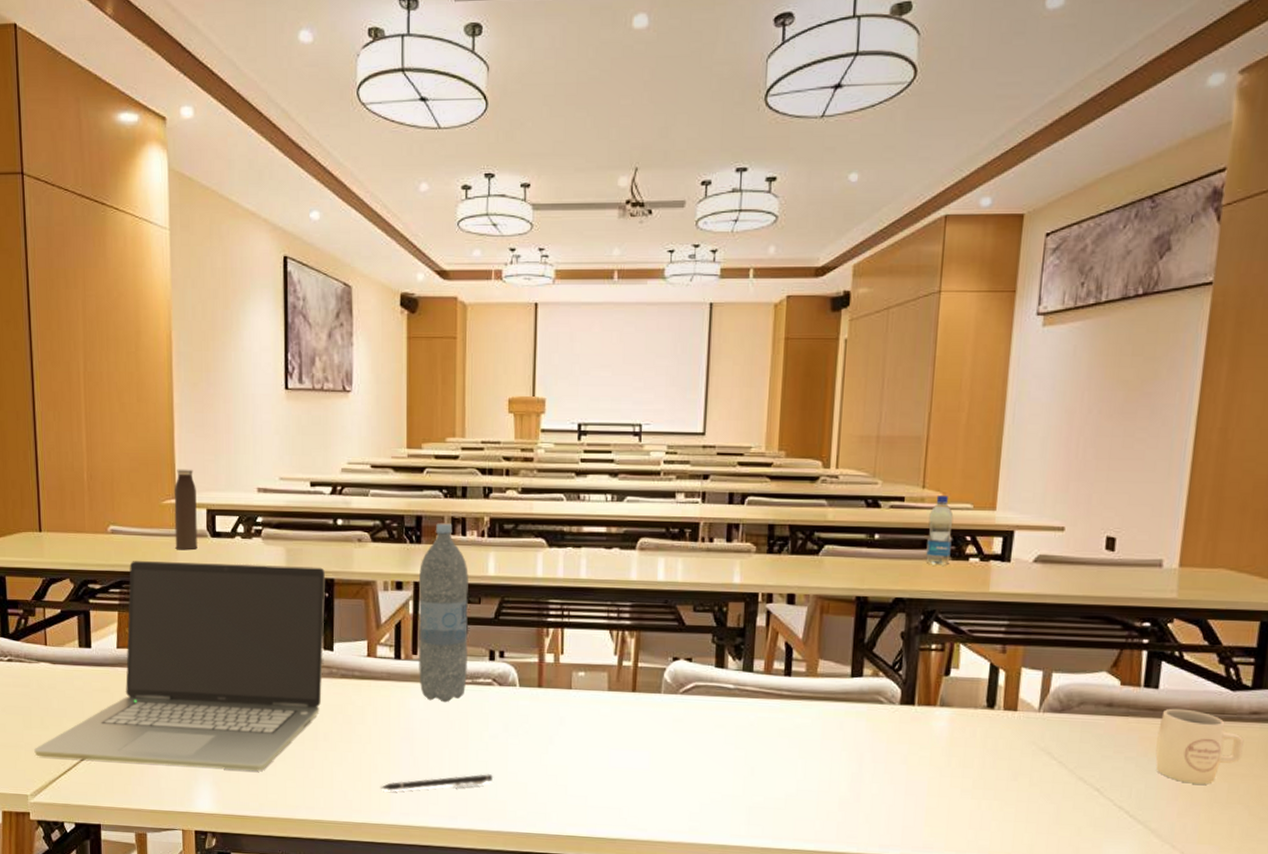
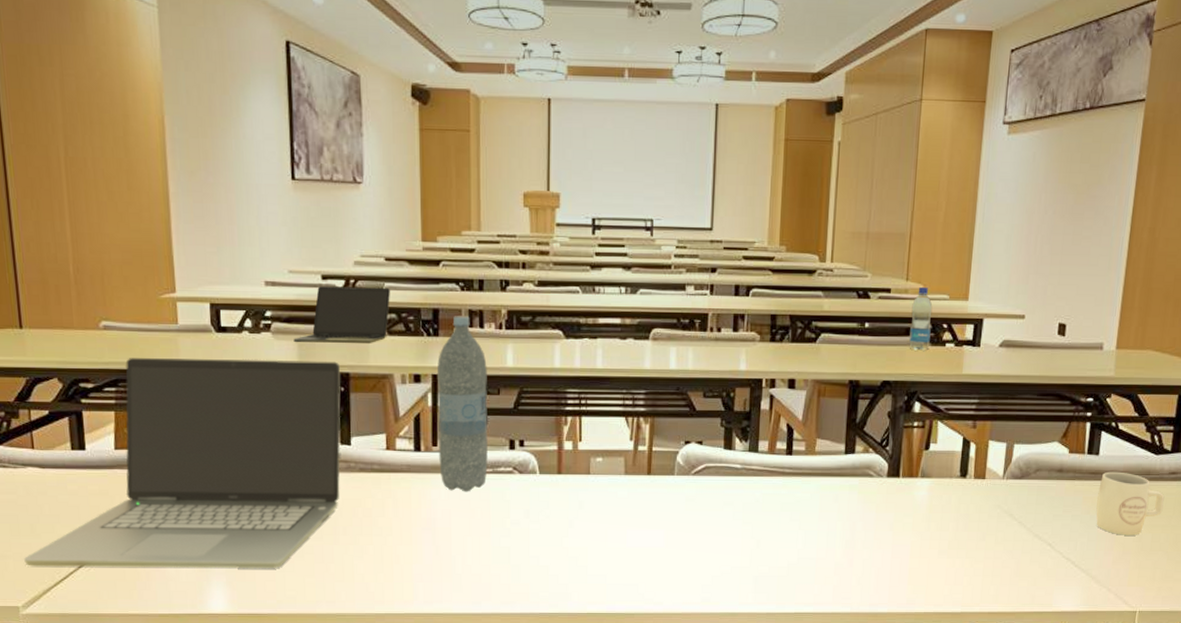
water bottle: present [174,469,198,551] -> none [173,261,201,346]
laptop: none [282,493,376,551] -> present [293,286,391,344]
pen: present [380,774,494,792] -> none [402,559,516,581]

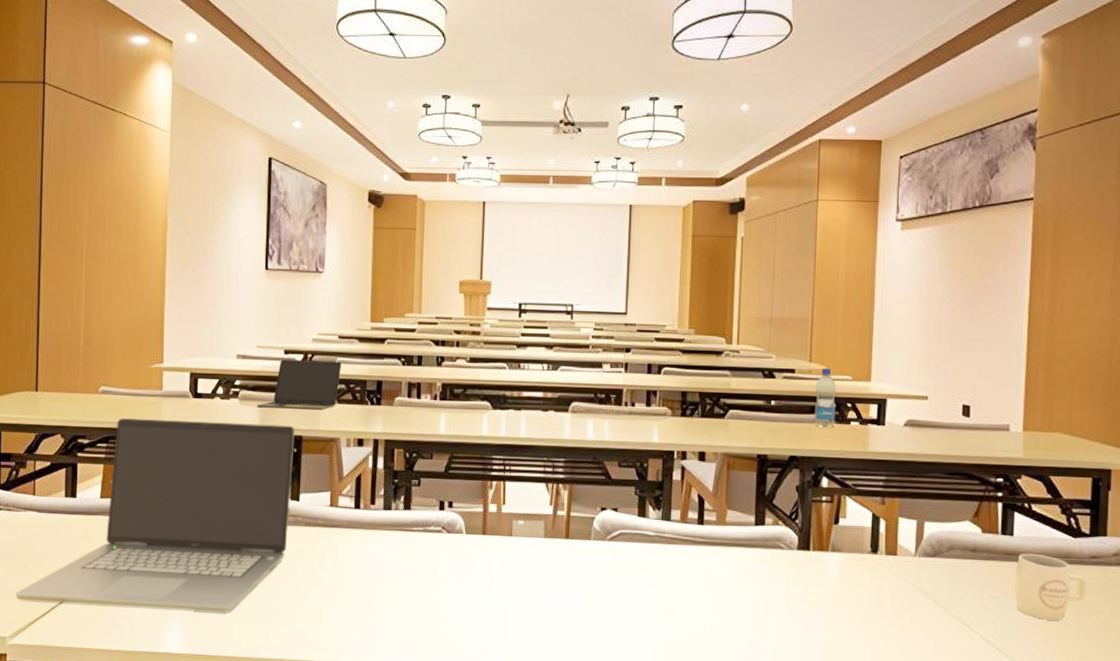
water bottle: present [436,316,488,492] -> none [376,387,422,549]

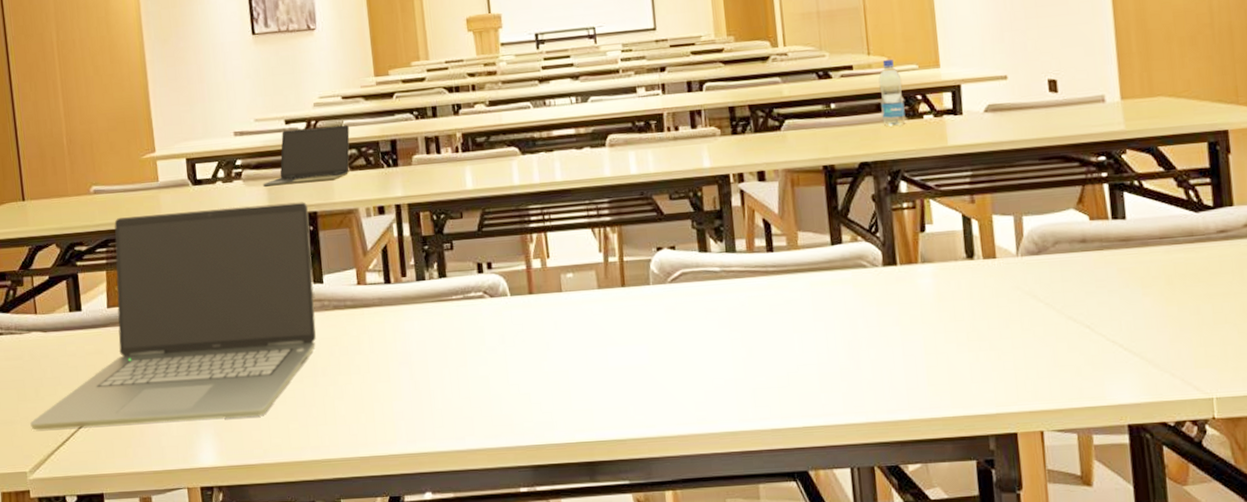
mug: present [1015,553,1087,621] -> none [1134,235,1219,309]

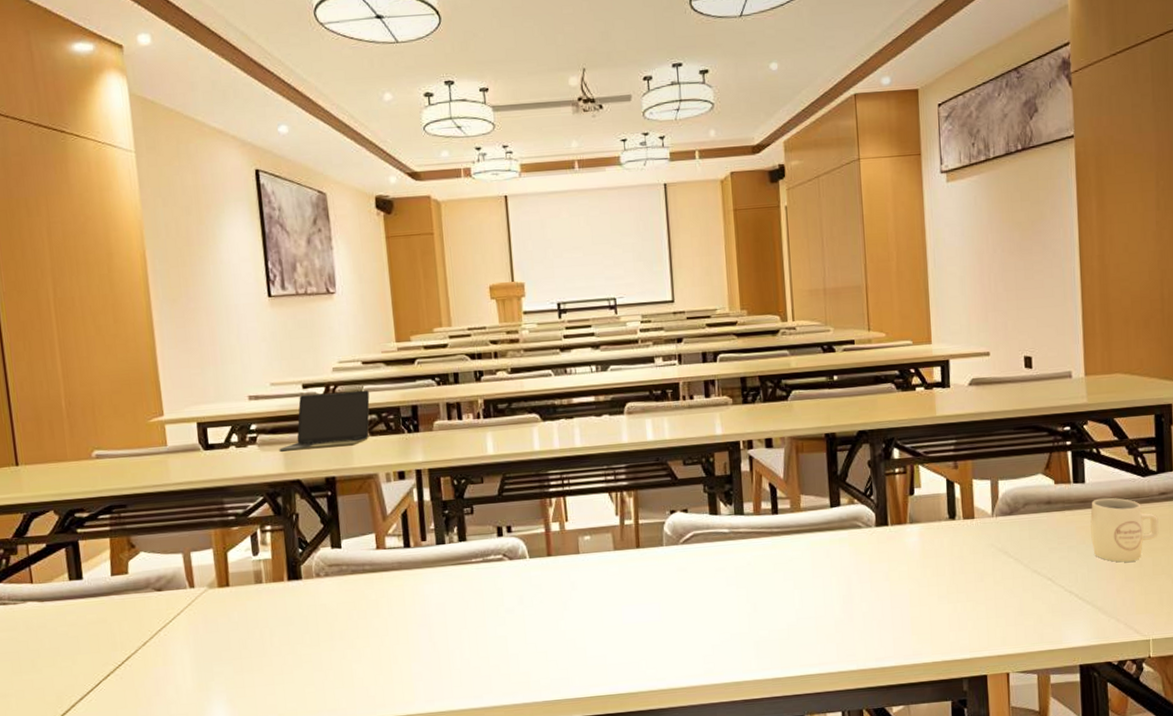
laptop: present [30,202,316,431] -> none [26,467,334,703]
bottle: present [878,60,906,128] -> none [877,335,900,399]
mug: none [1134,235,1219,309] -> present [1090,497,1159,563]

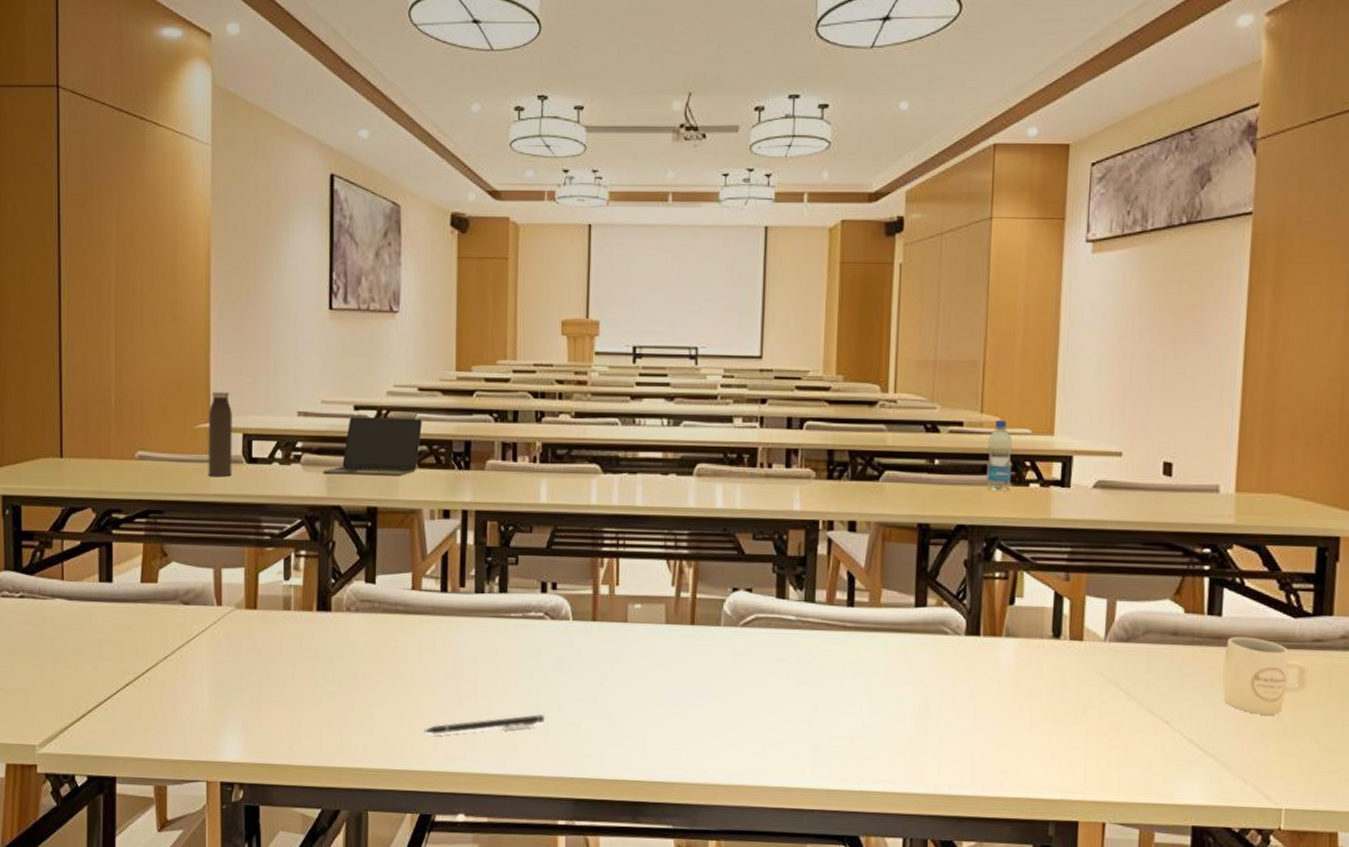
water bottle: none [160,384,191,467] -> present [208,391,232,478]
pen: none [401,648,514,681] -> present [423,714,546,736]
bottle: none [877,335,900,399] -> present [986,421,1013,493]

